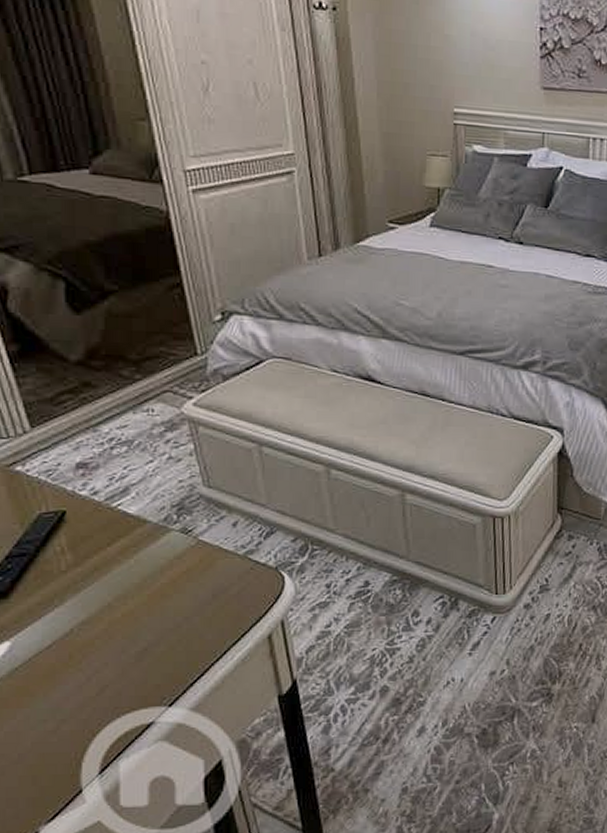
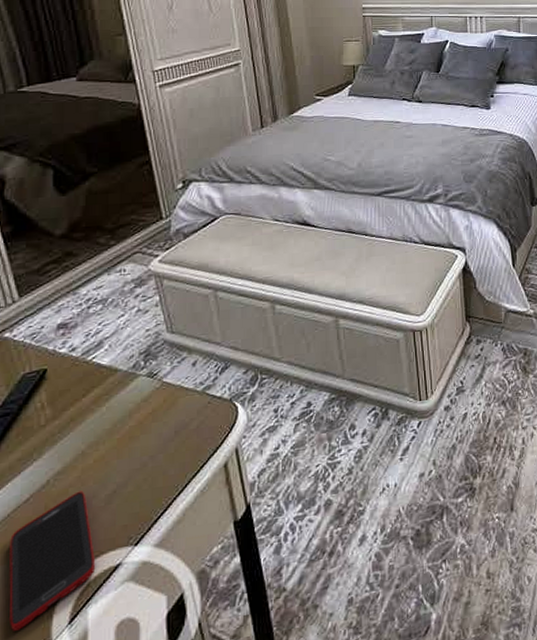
cell phone: none [33,644,127,774] -> present [9,490,96,631]

